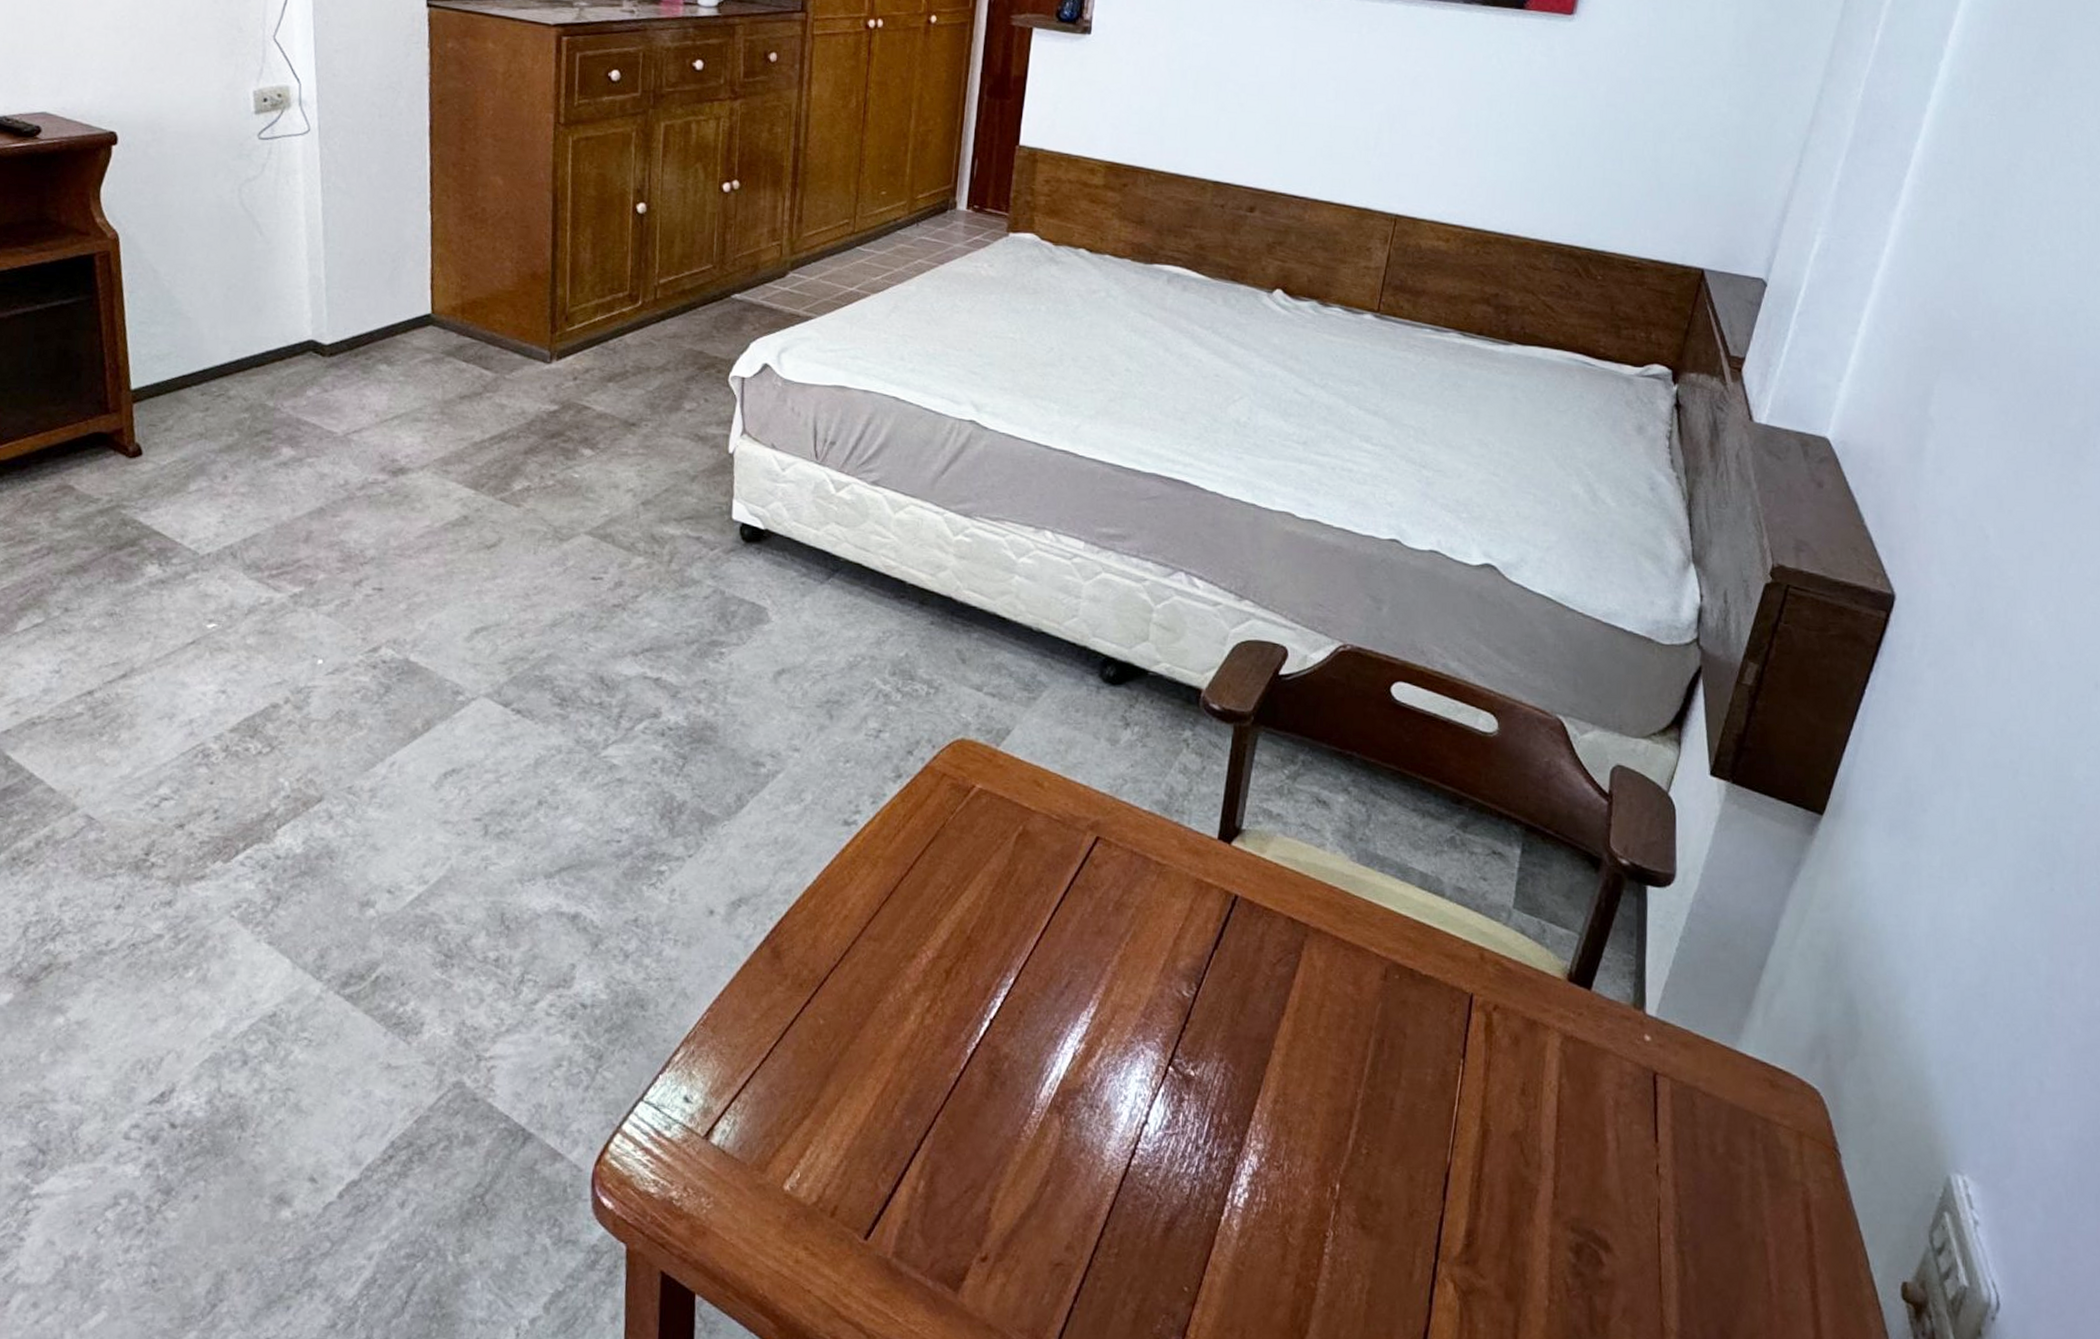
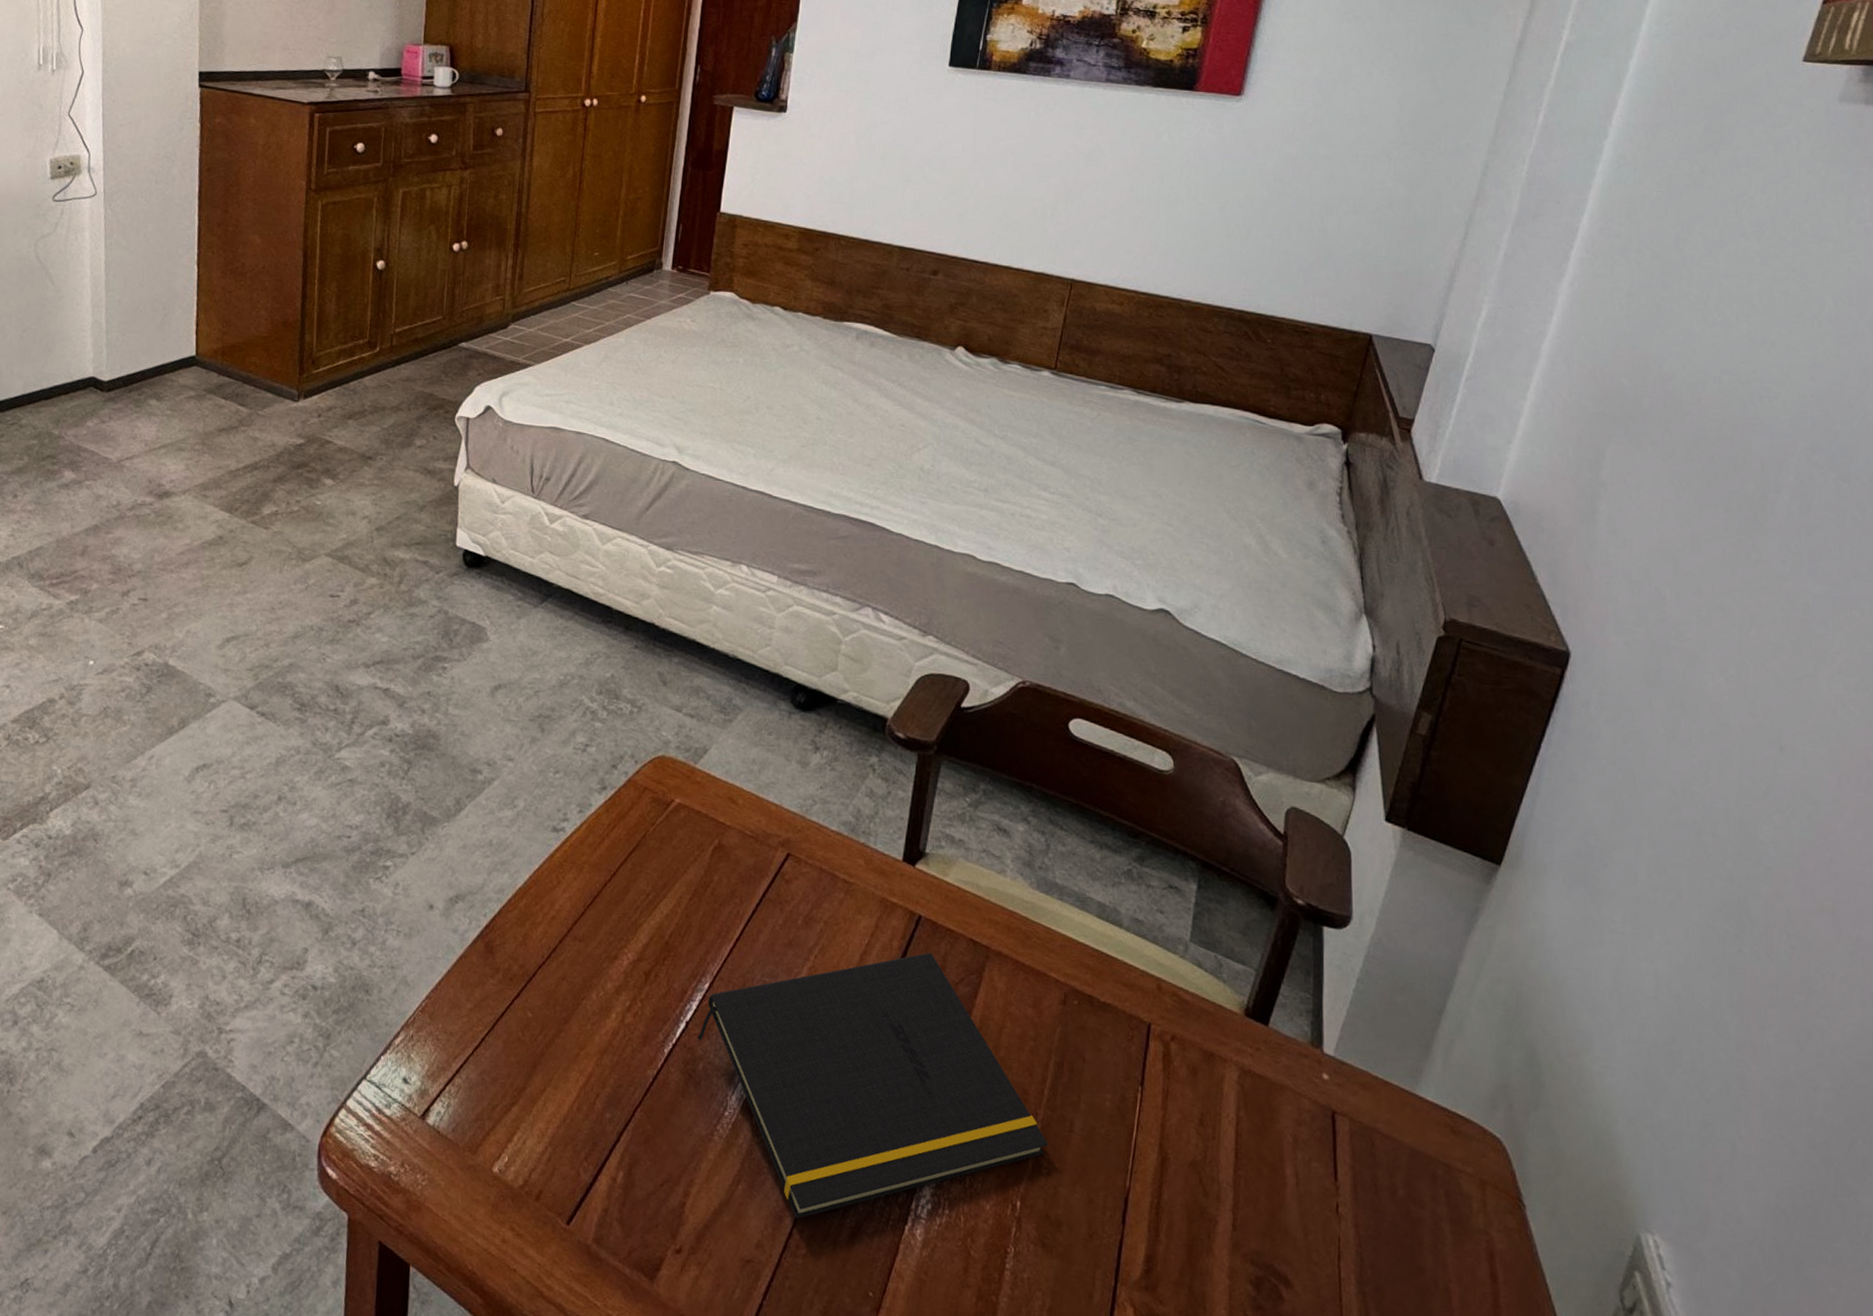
notepad: none [1002,933,1369,1217] -> present [697,952,1049,1219]

